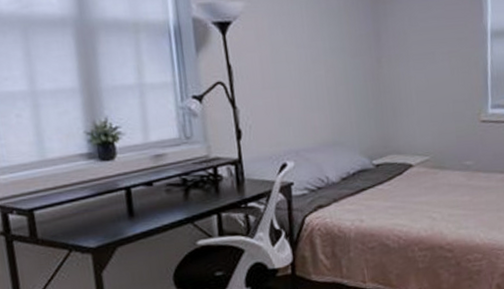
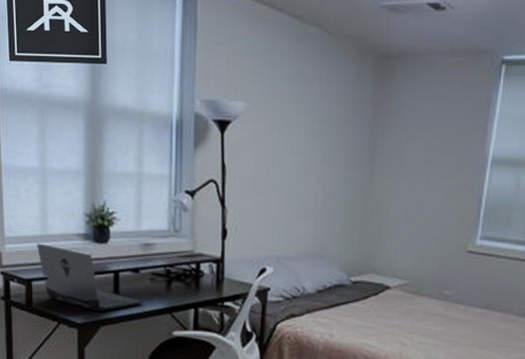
laptop: none [35,169,162,232] -> present [37,243,144,311]

